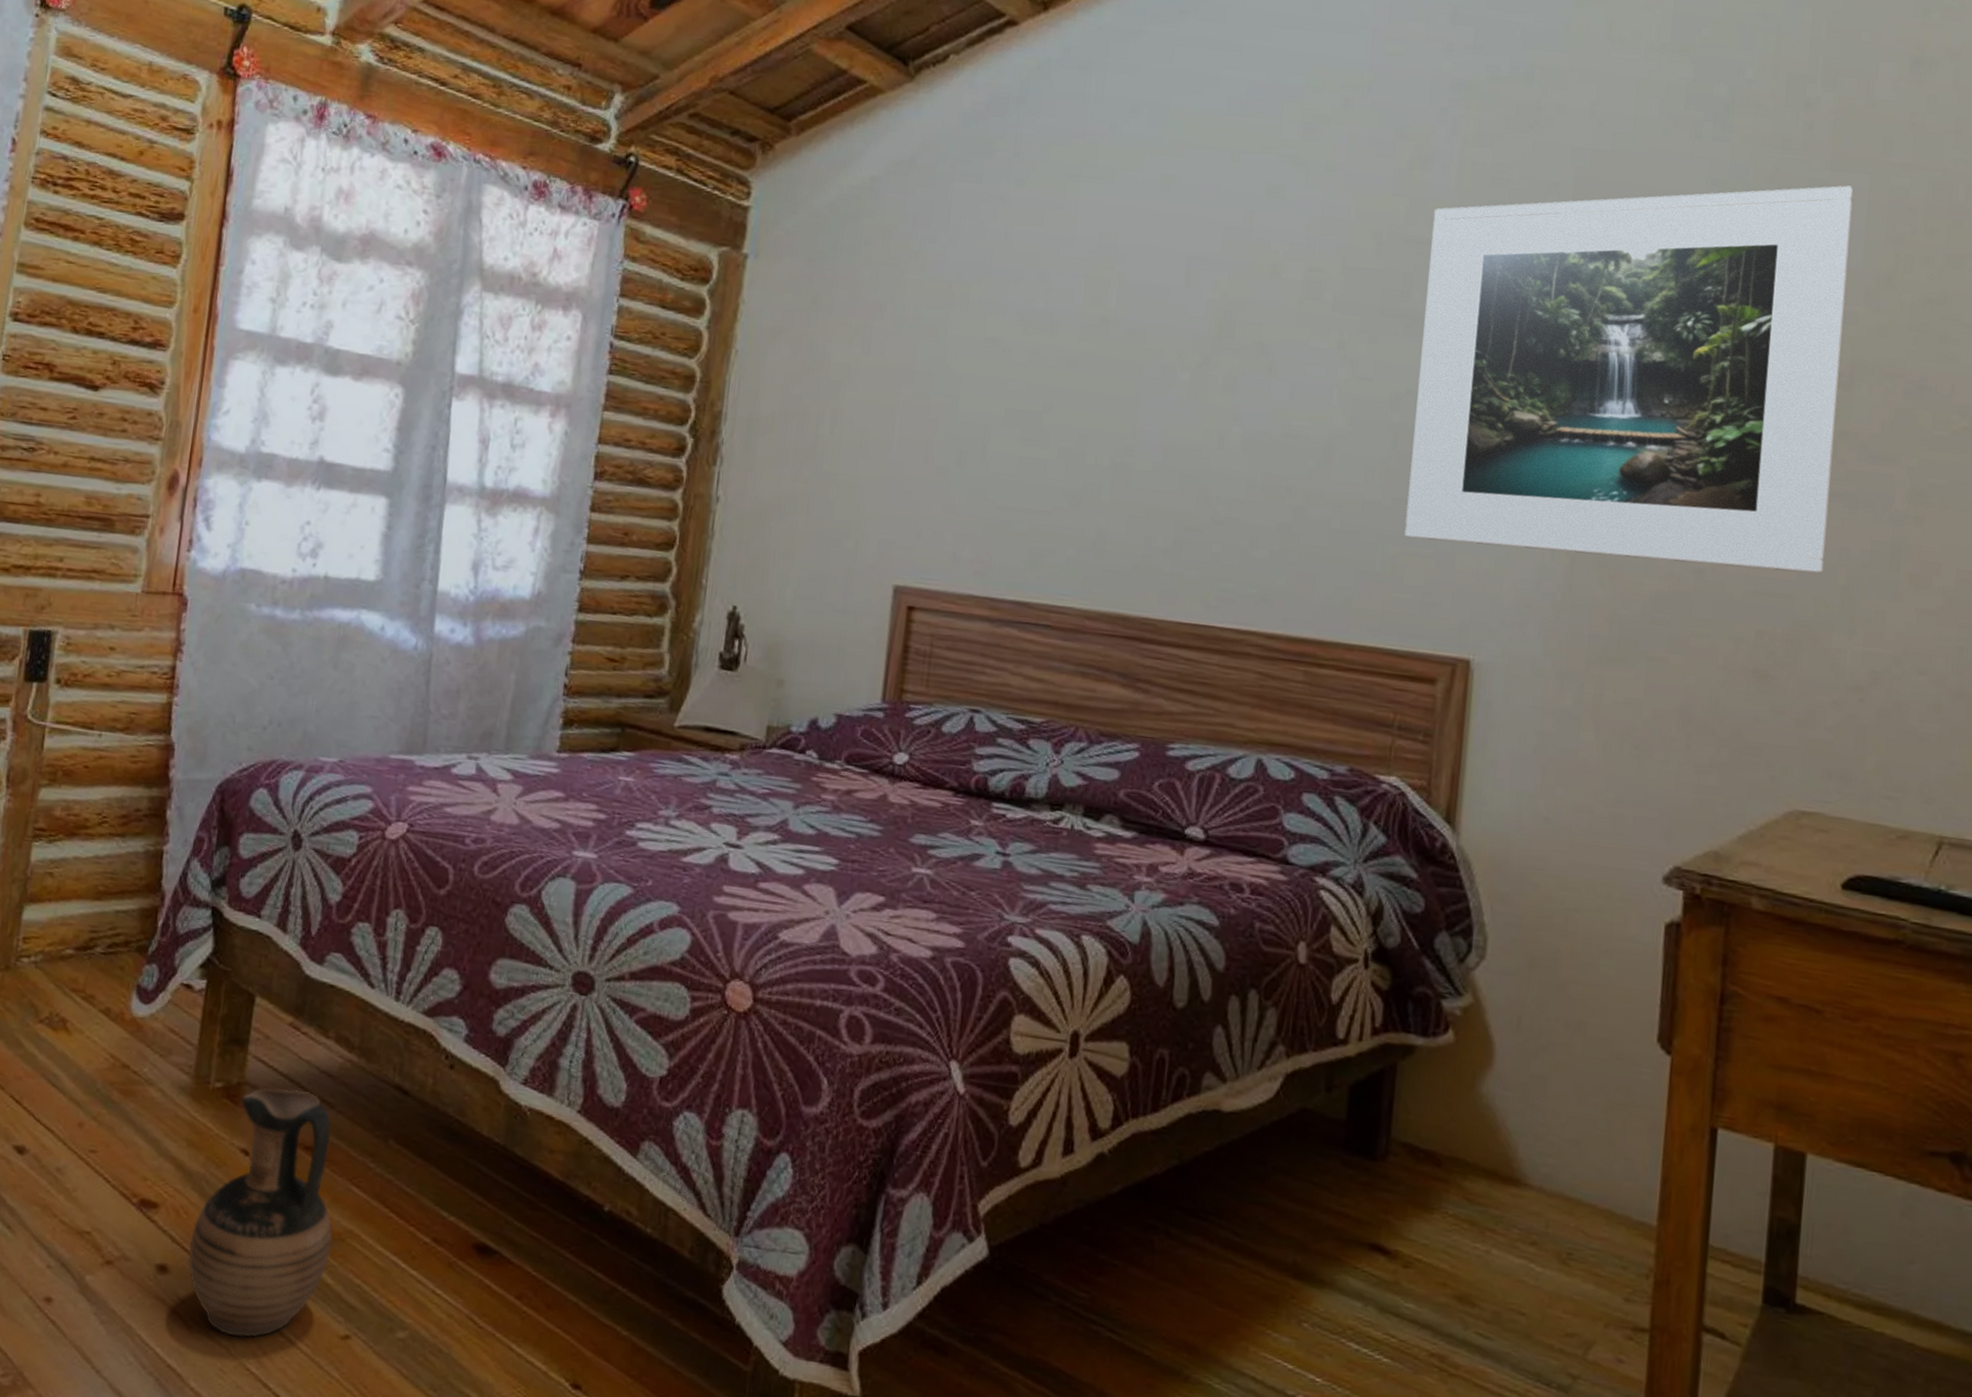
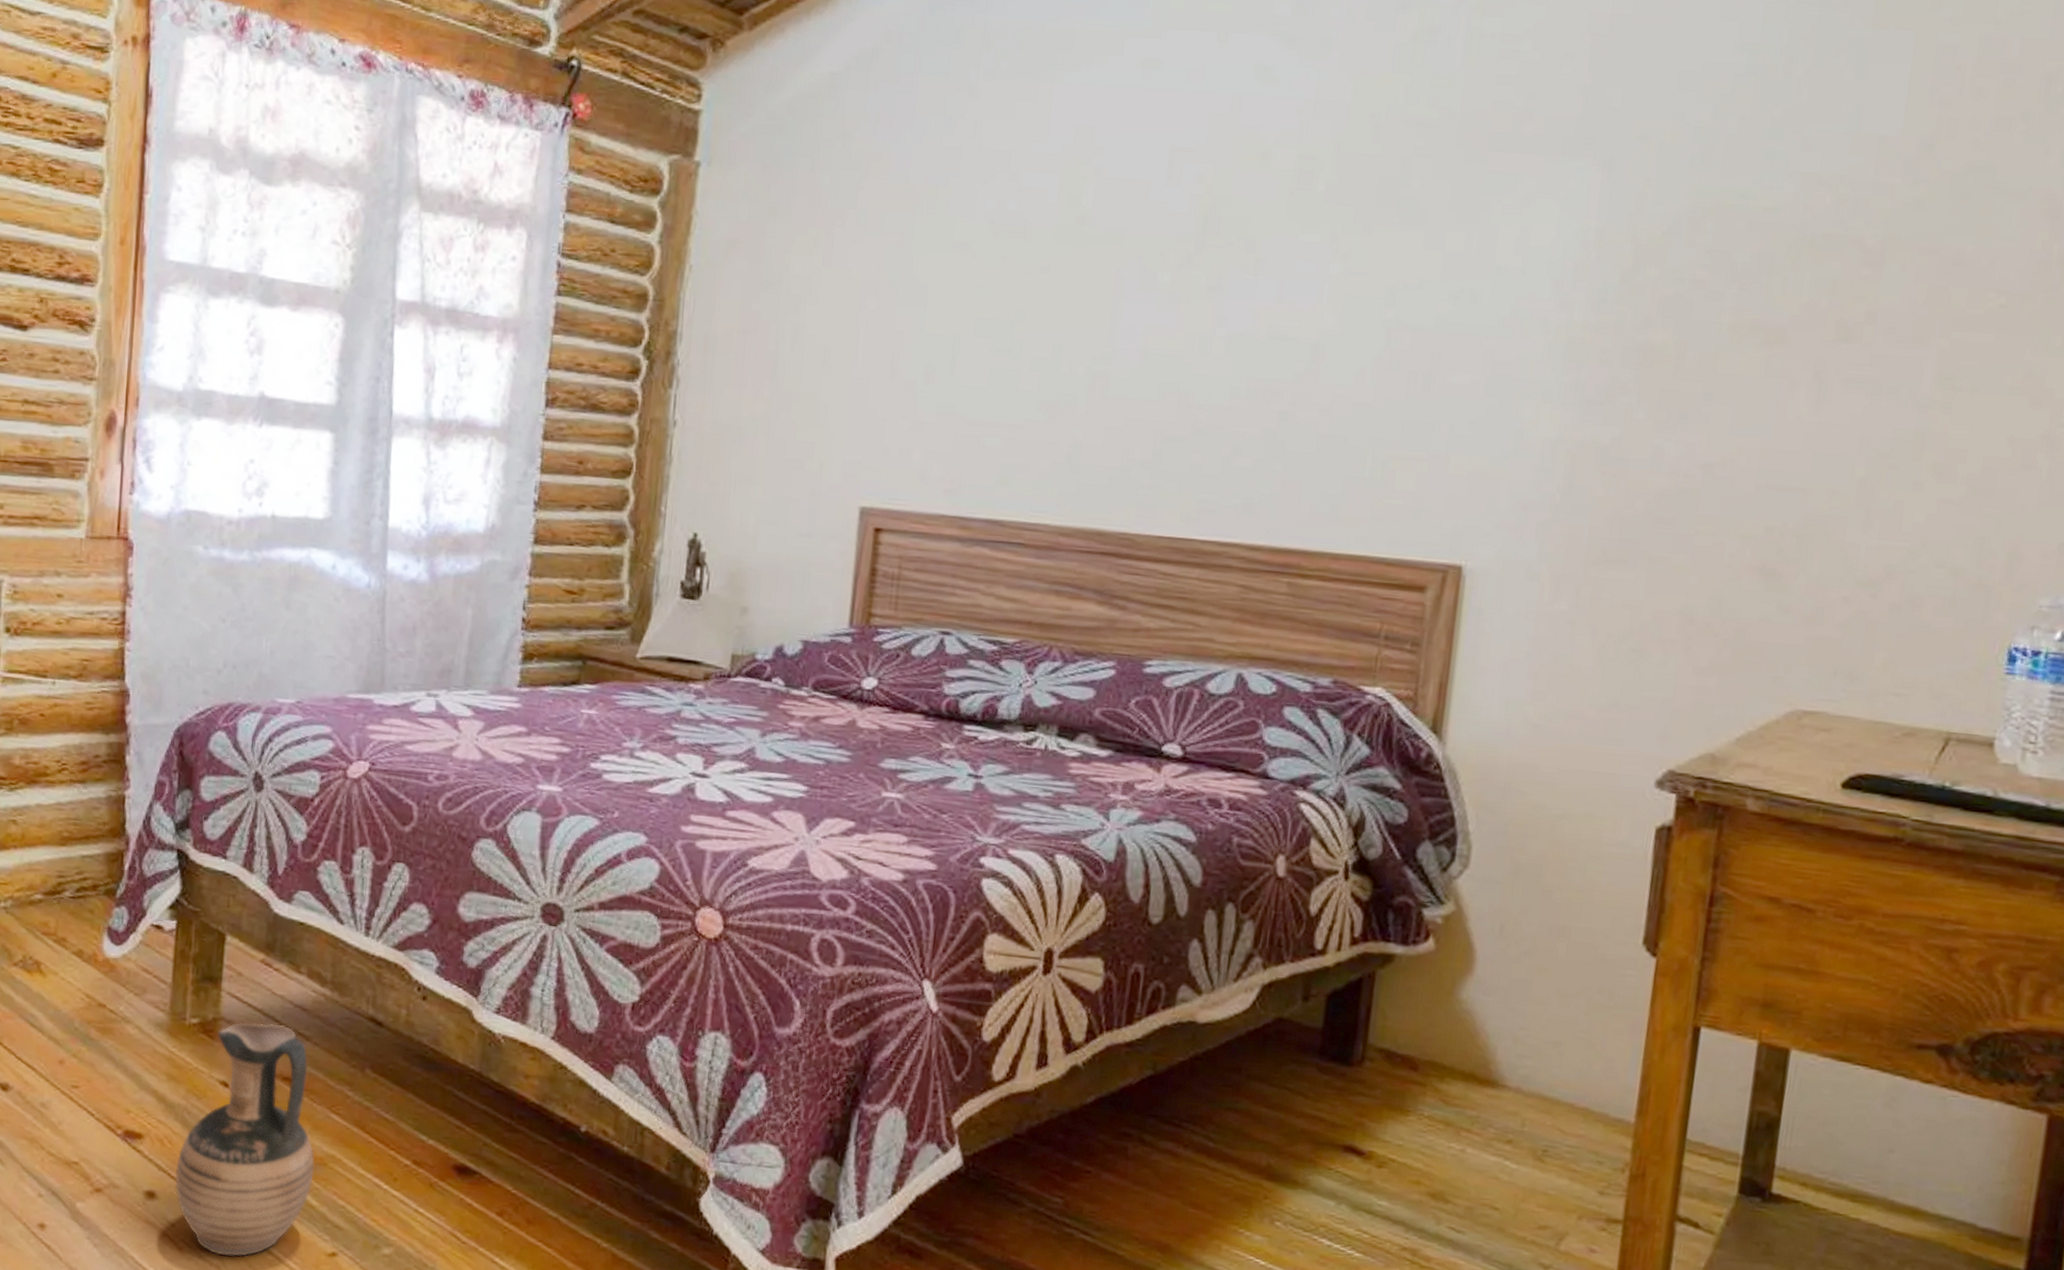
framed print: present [1404,185,1854,574] -> none [1396,44,1897,466]

